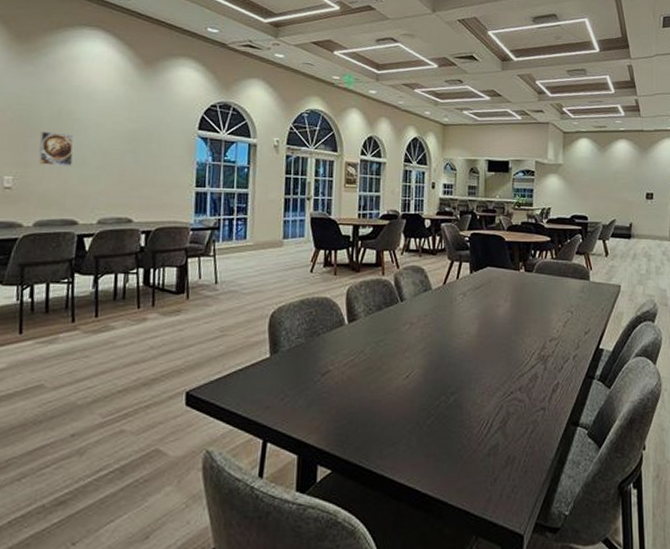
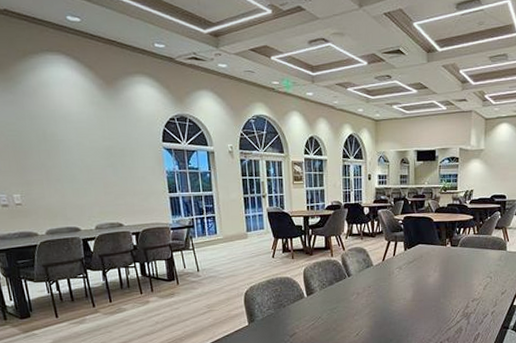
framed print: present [38,131,74,166] -> none [32,153,65,183]

